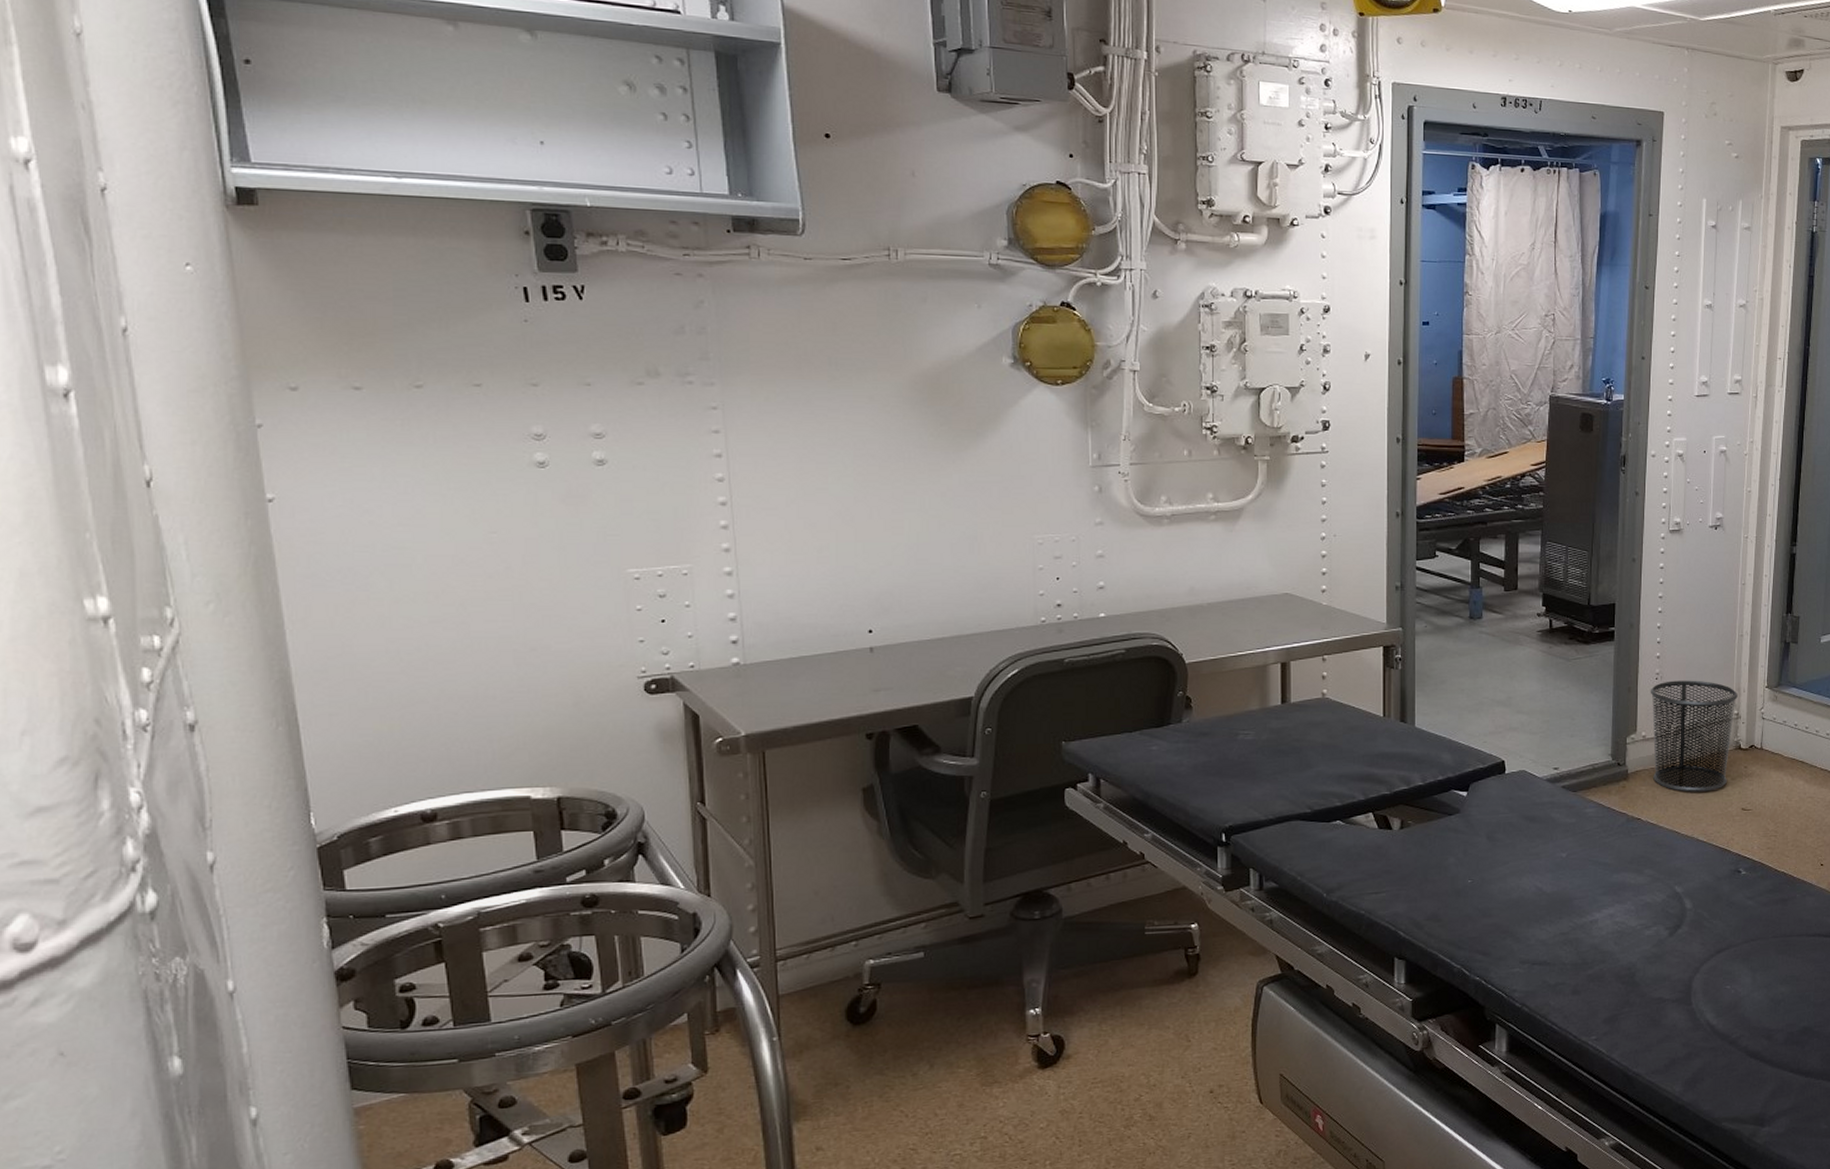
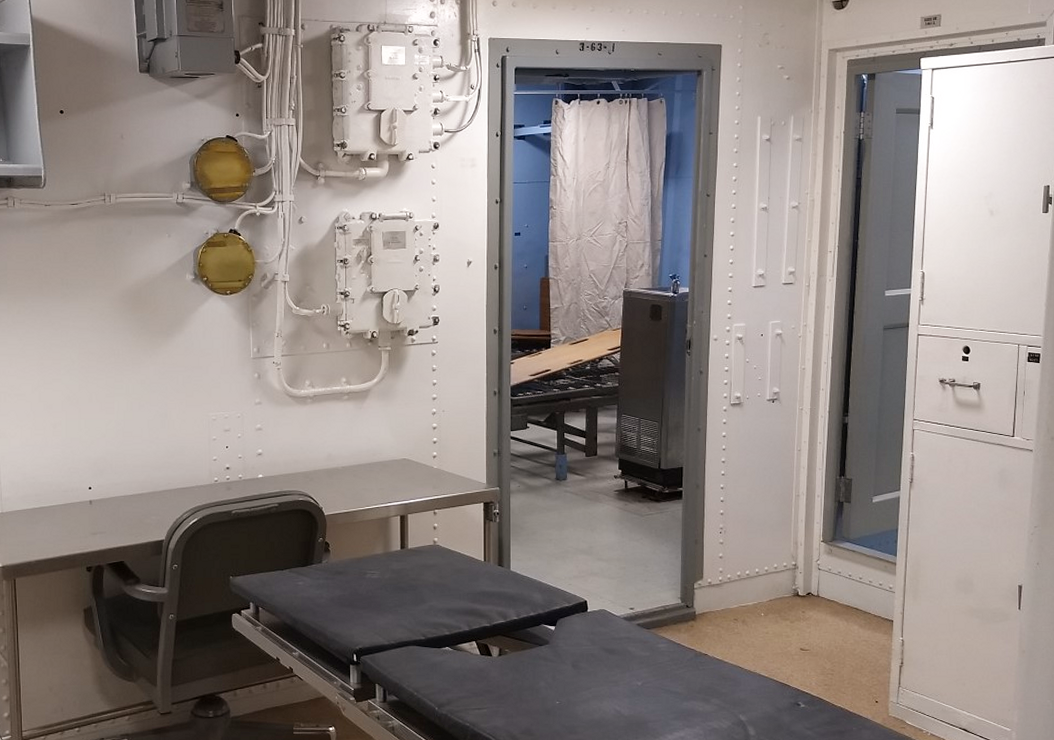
waste bin: present [1650,680,1738,792] -> none [715,534,795,633]

